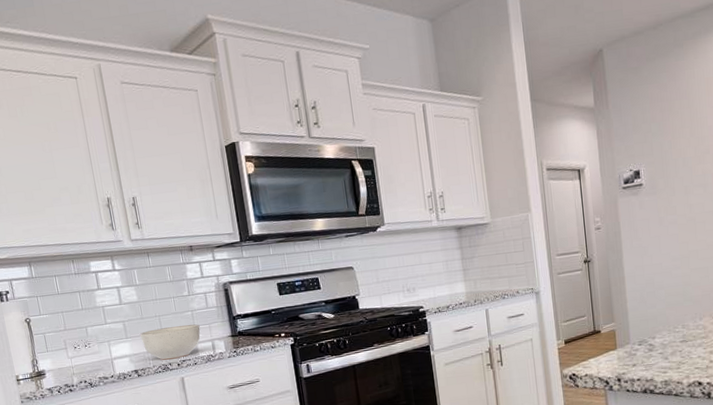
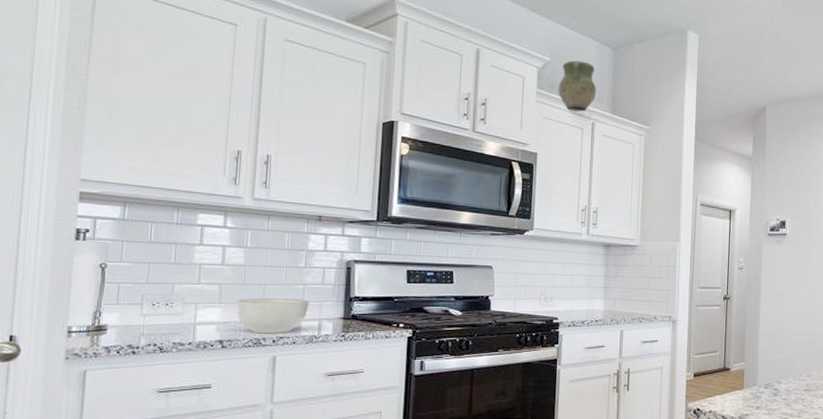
ceramic jug: none [382,41,422,97] -> present [558,60,597,112]

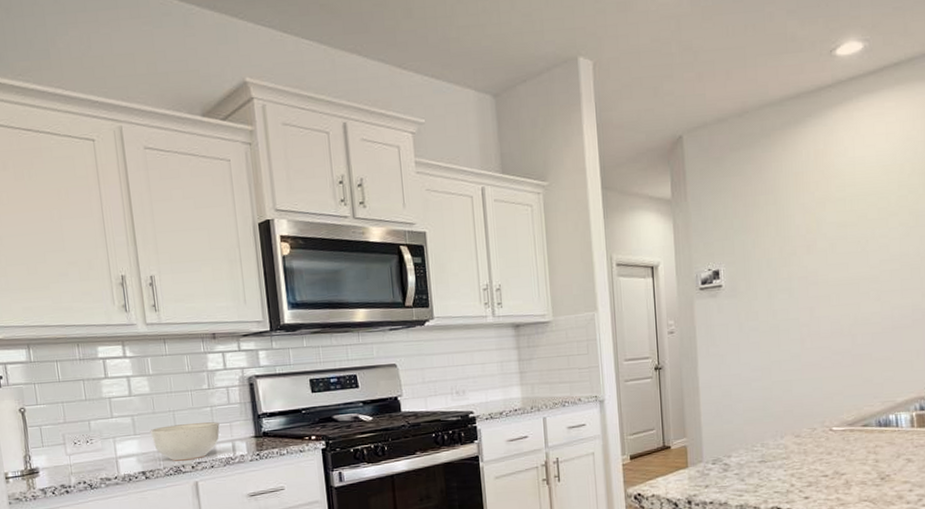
ceramic jug: present [558,60,597,112] -> none [438,117,482,178]

